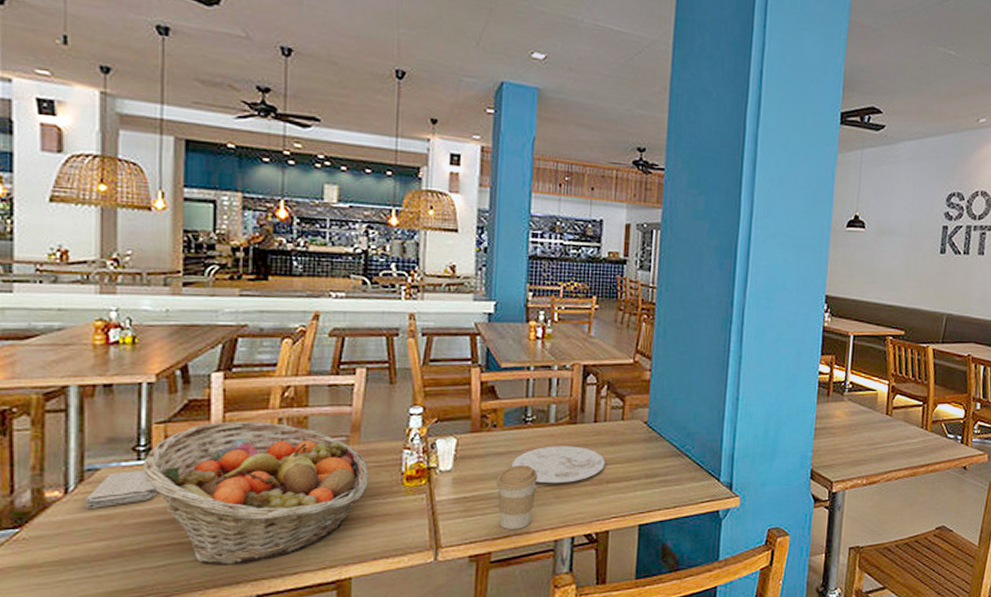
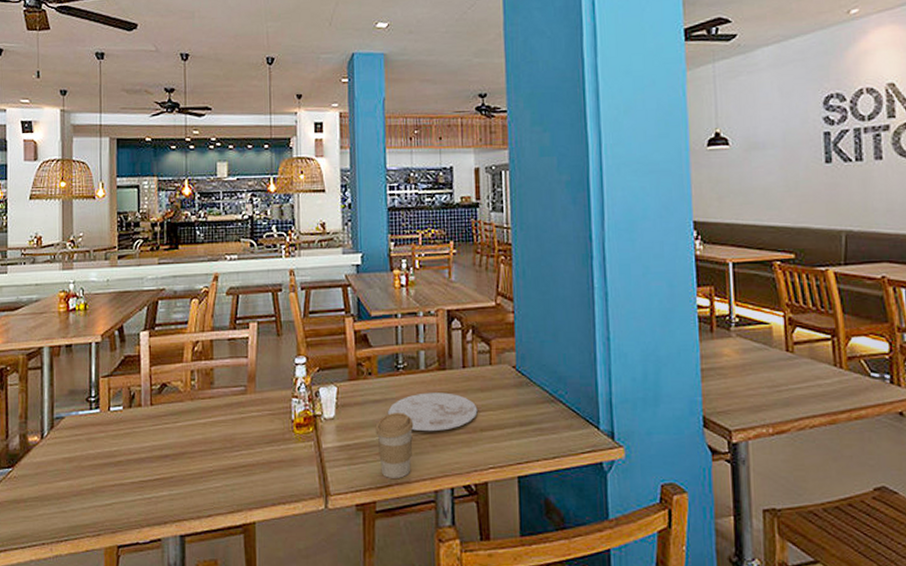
washcloth: present [86,470,159,510] -> none [55,418,105,453]
fruit basket: present [142,421,369,565] -> none [93,374,265,506]

